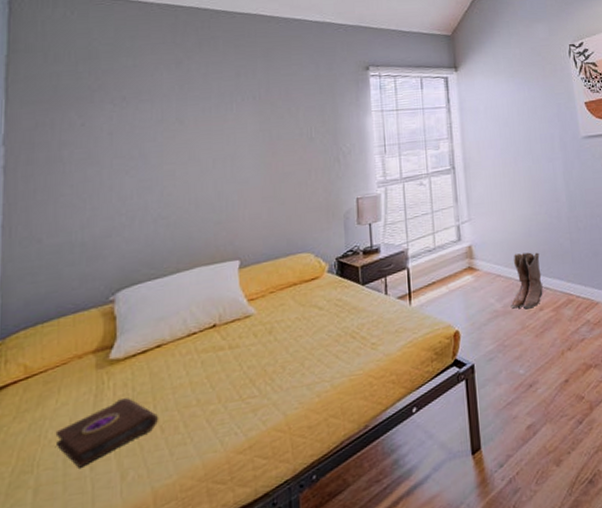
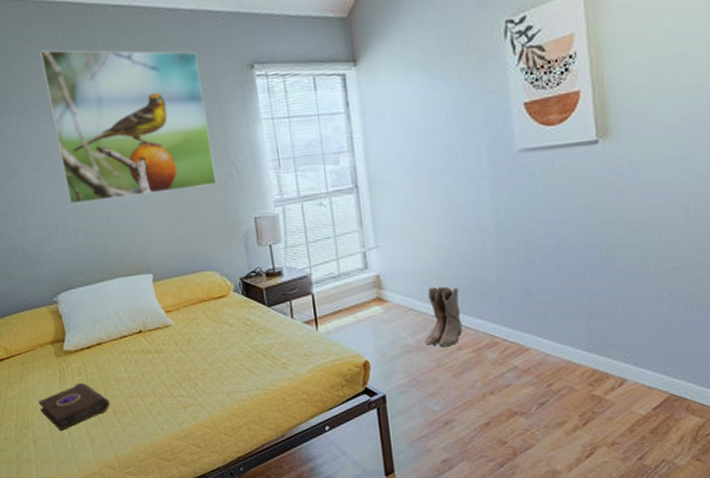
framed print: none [154,46,323,192] -> present [39,49,217,205]

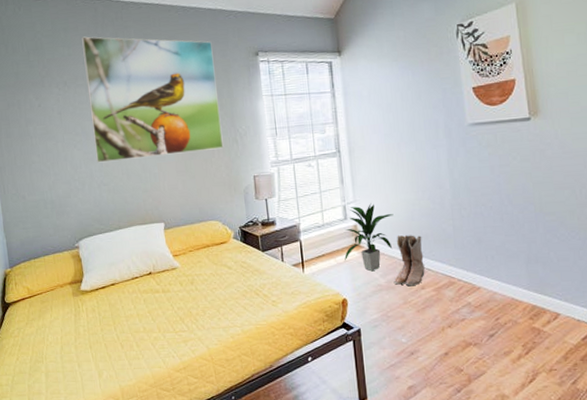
book: present [38,383,111,431] -> none [53,320,119,364]
indoor plant: none [365,249,424,330] -> present [344,203,394,272]

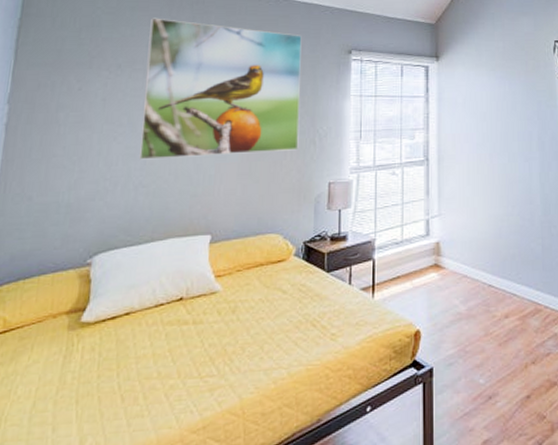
indoor plant: present [344,203,394,272] -> none [422,218,480,297]
boots: present [393,235,425,286] -> none [475,254,510,315]

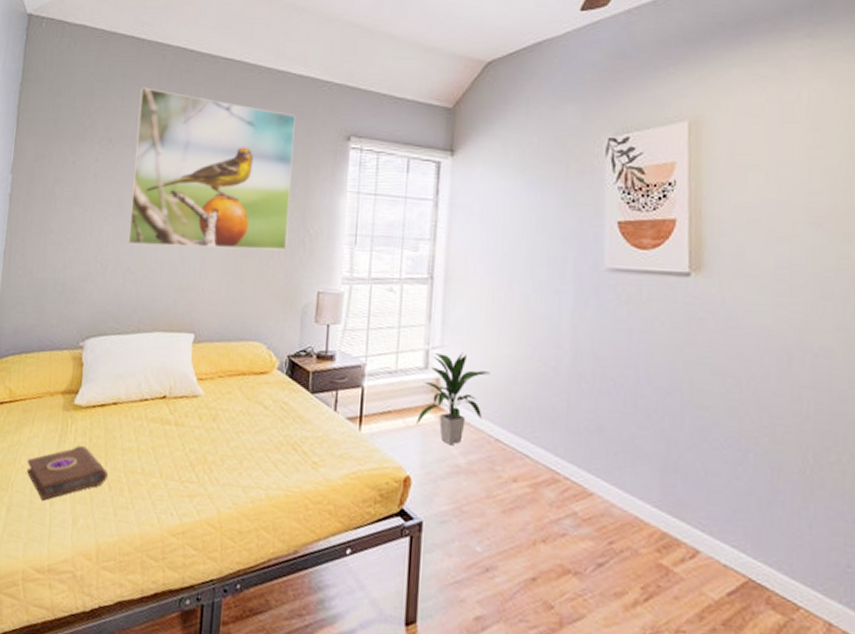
book: none [24,363,121,428] -> present [27,446,109,500]
indoor plant: none [422,218,480,297] -> present [416,352,490,446]

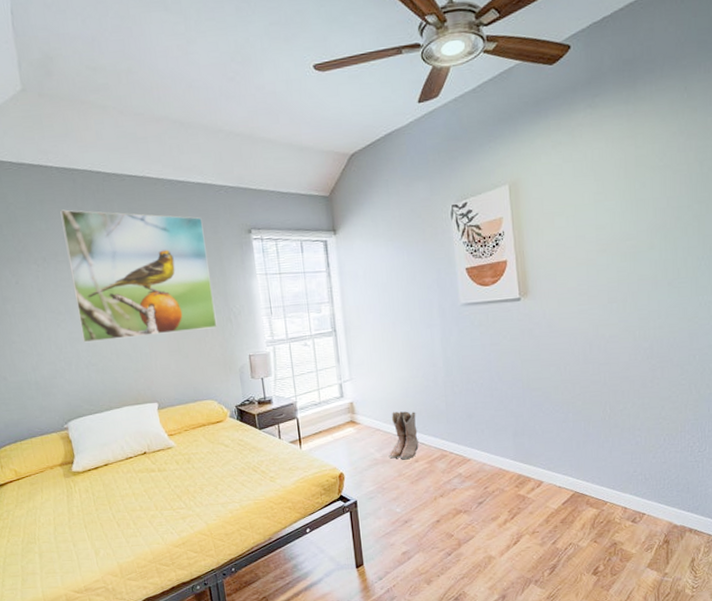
book: present [27,446,109,500] -> none [45,500,115,544]
indoor plant: present [416,352,490,446] -> none [341,381,389,447]
boots: none [476,402,524,476] -> present [388,411,419,460]

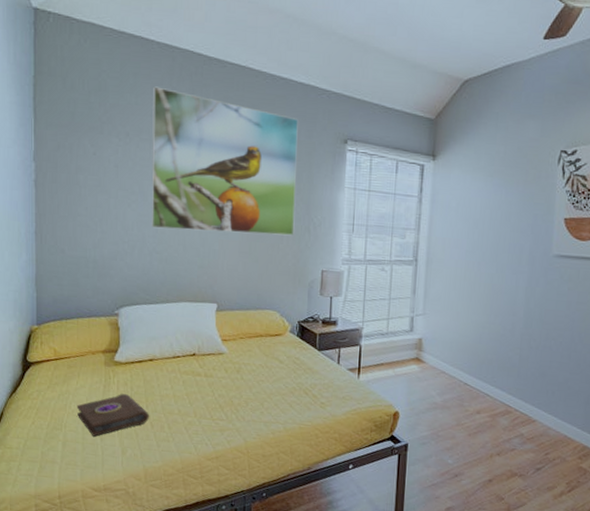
book: none [45,500,115,544] -> present [76,394,150,437]
boots: present [388,411,419,460] -> none [449,356,486,410]

